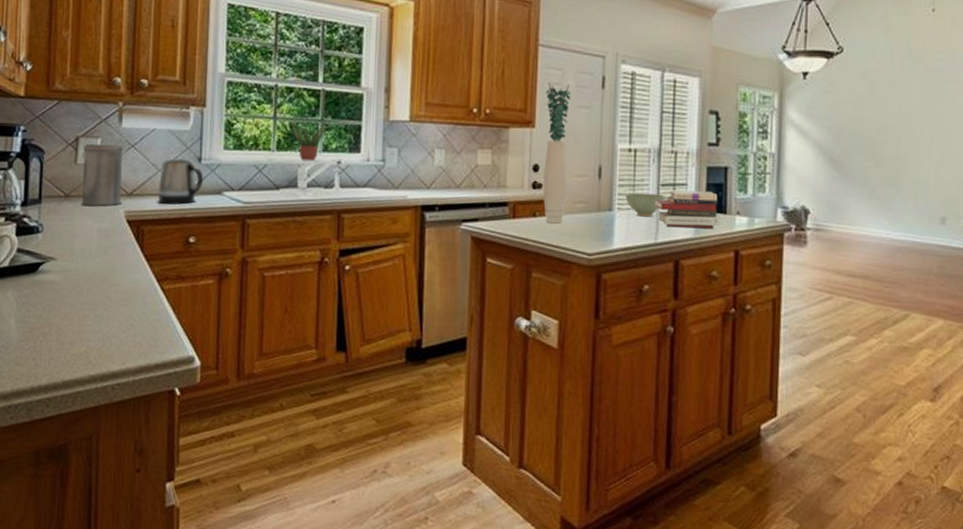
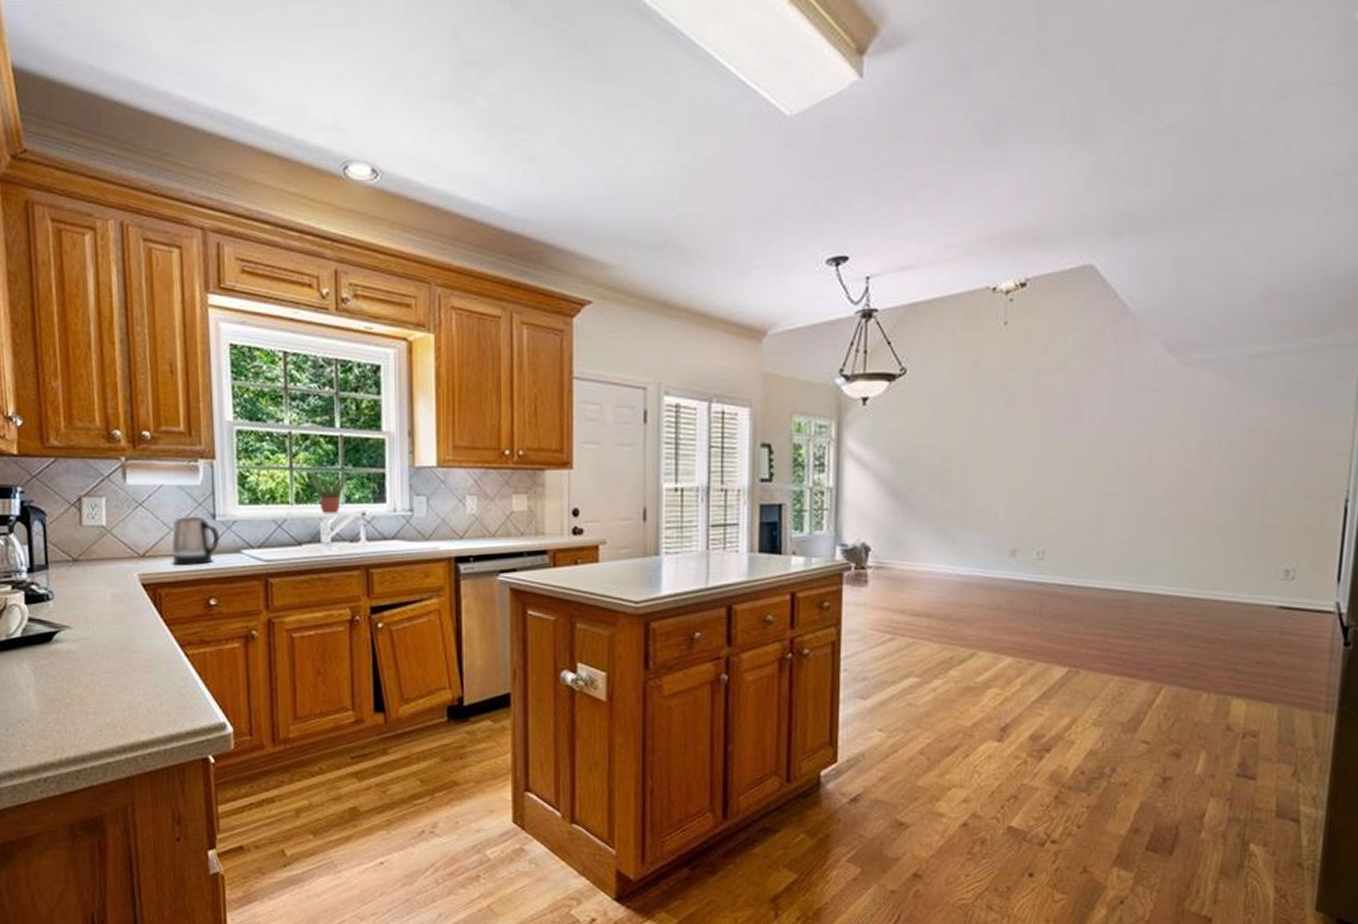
canister: present [81,144,124,207] -> none [87,503,134,571]
vase: present [542,82,570,224] -> none [583,419,611,571]
bowl: present [625,193,665,217] -> none [673,535,716,561]
books: present [654,190,720,229] -> none [704,531,774,571]

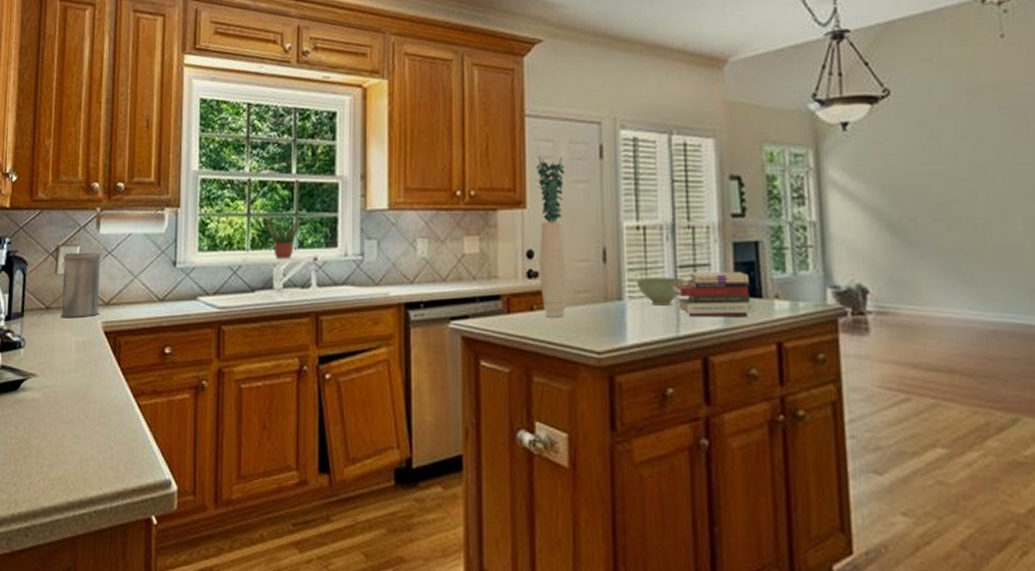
canister: none [87,503,134,571] -> present [61,252,101,319]
kettle: present [171,516,220,567] -> none [133,263,179,314]
vase: none [583,419,611,571] -> present [536,156,568,318]
bowl: none [673,535,716,561] -> present [637,277,685,306]
books: none [704,531,774,571] -> present [672,272,754,318]

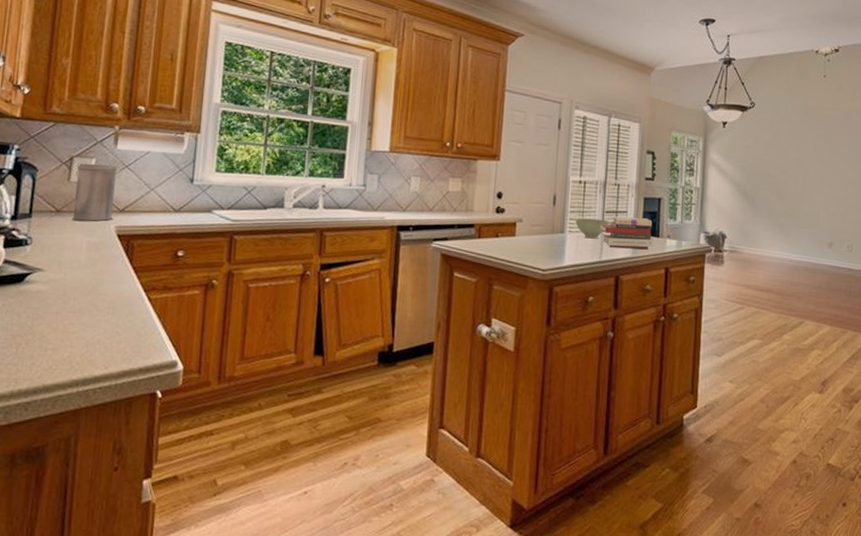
potted plant: present [266,212,300,260] -> none [281,145,312,185]
vase: present [536,156,568,318] -> none [505,122,531,243]

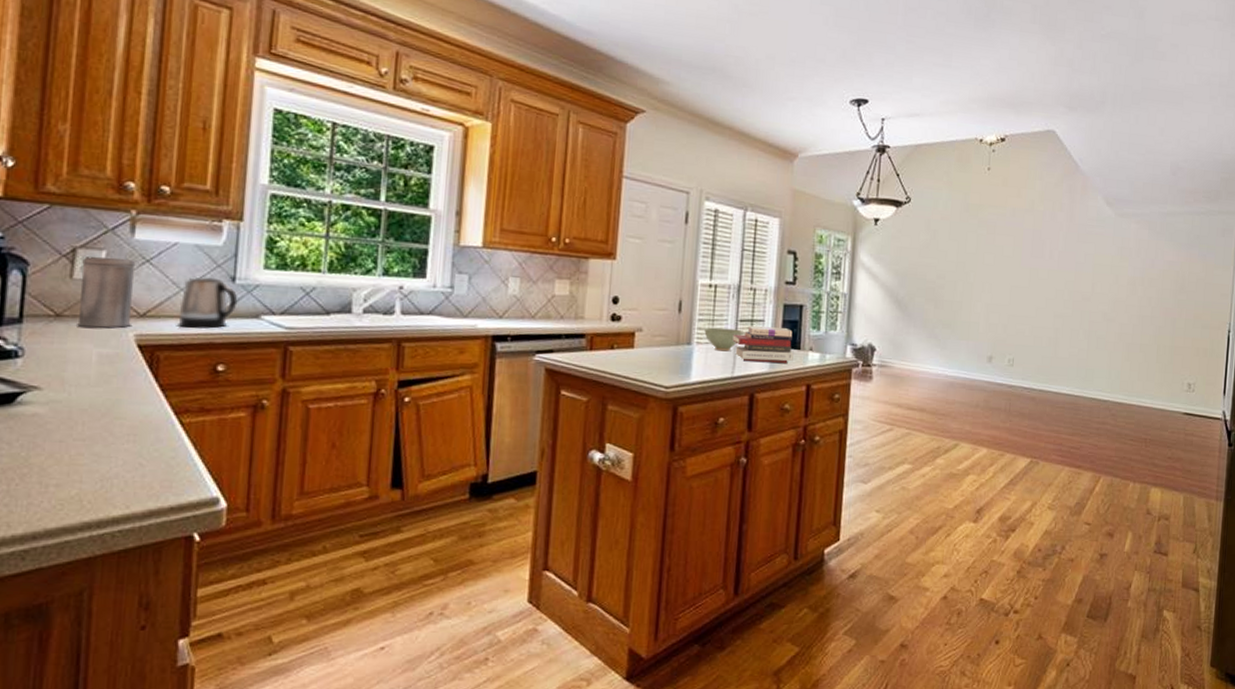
kettle: none [148,179,195,222] -> present [178,276,238,330]

